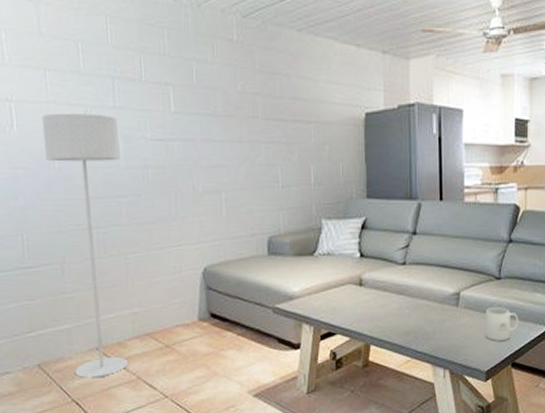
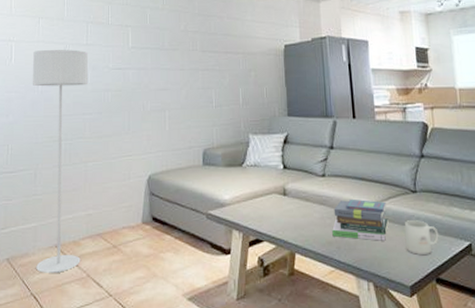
books: none [410,287,470,329] -> present [332,199,389,241]

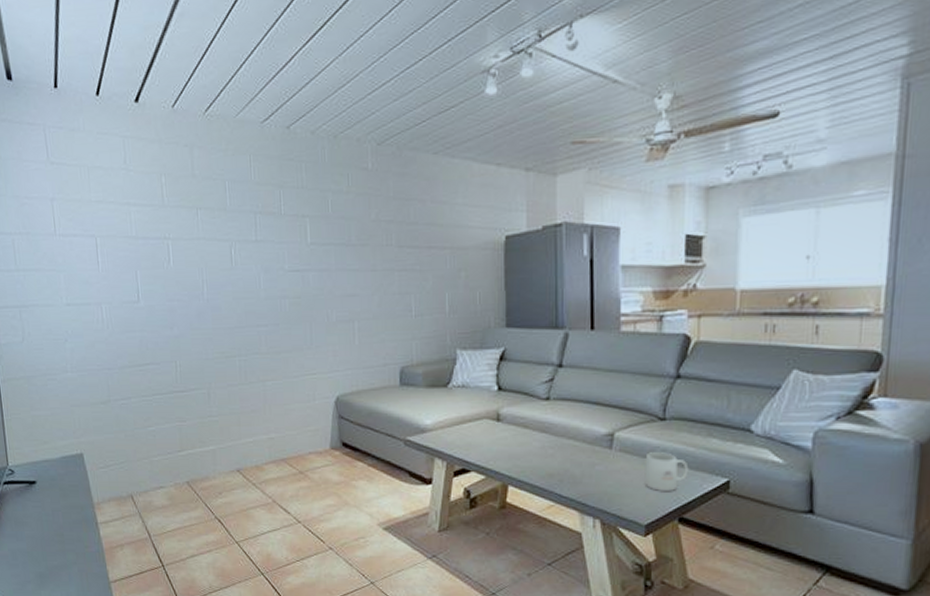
floor lamp: present [33,49,88,273] -> none [194,248,265,497]
books: present [332,199,389,241] -> none [554,426,626,475]

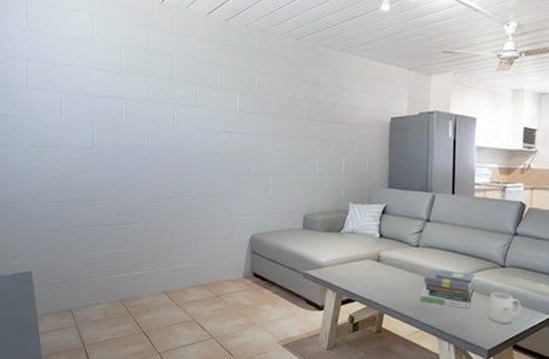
books: none [554,426,626,475] -> present [420,269,475,309]

